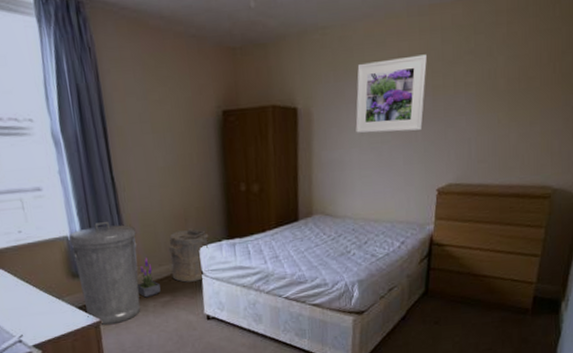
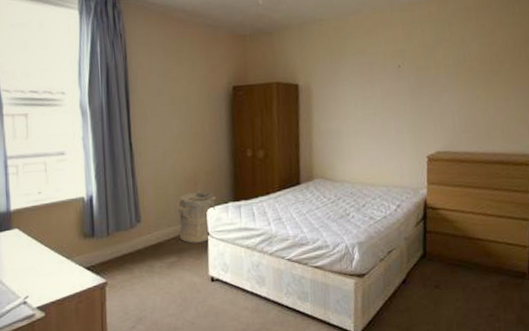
trash can: present [68,221,141,326] -> none [84,183,149,287]
potted plant: present [137,256,161,298] -> none [145,217,168,258]
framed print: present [355,54,427,133] -> none [350,41,410,106]

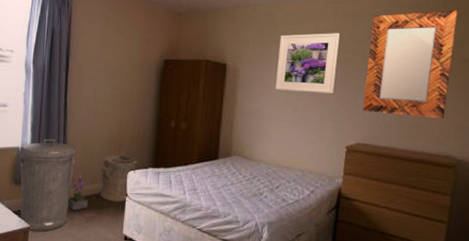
trash can: none [84,183,149,287] -> present [18,138,77,232]
potted plant: none [145,217,168,258] -> present [67,174,88,211]
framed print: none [350,41,410,106] -> present [275,33,340,93]
home mirror: none [439,9,521,119] -> present [362,10,458,119]

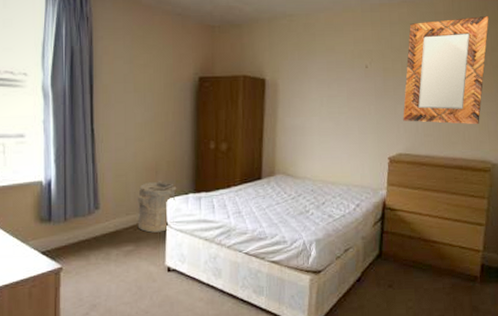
trash can: present [18,138,77,232] -> none [42,169,109,272]
potted plant: present [67,174,88,211] -> none [102,205,125,246]
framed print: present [275,33,340,93] -> none [316,42,378,105]

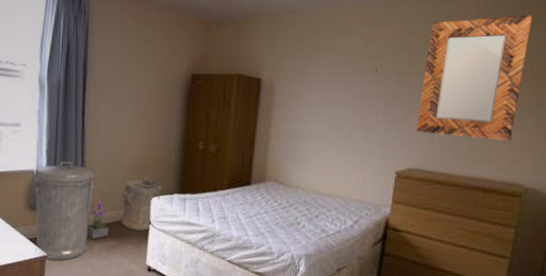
trash can: none [42,169,109,272] -> present [33,161,96,261]
potted plant: none [102,205,125,246] -> present [86,199,108,240]

